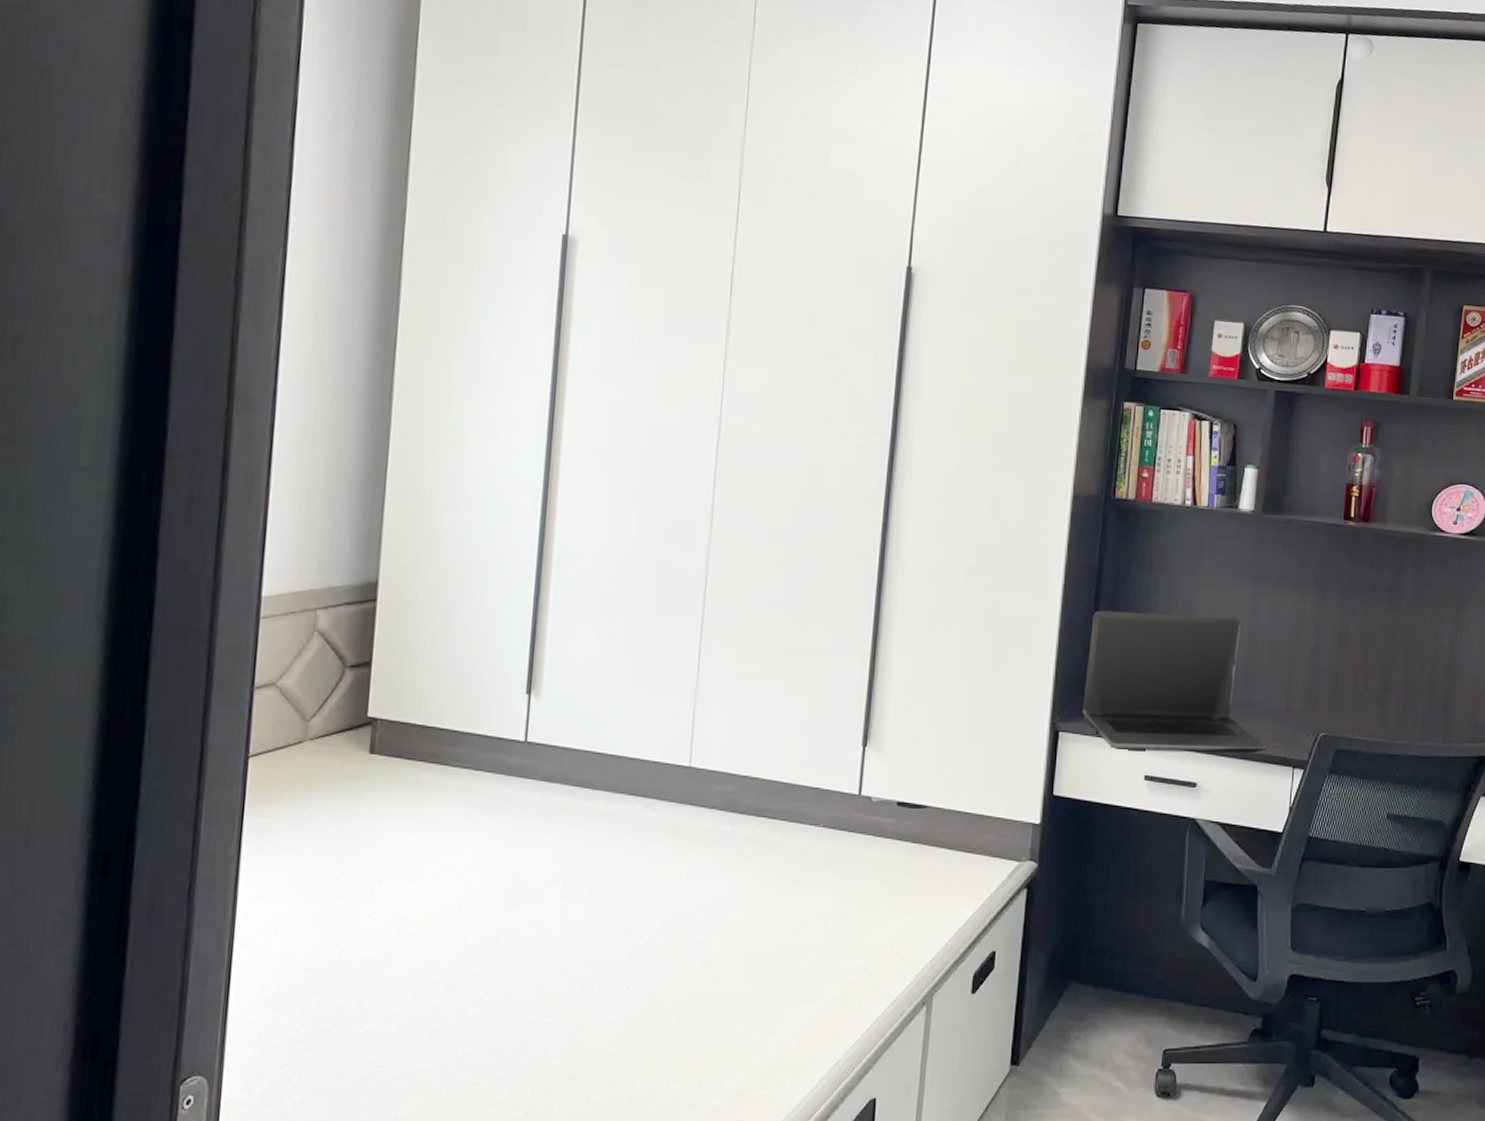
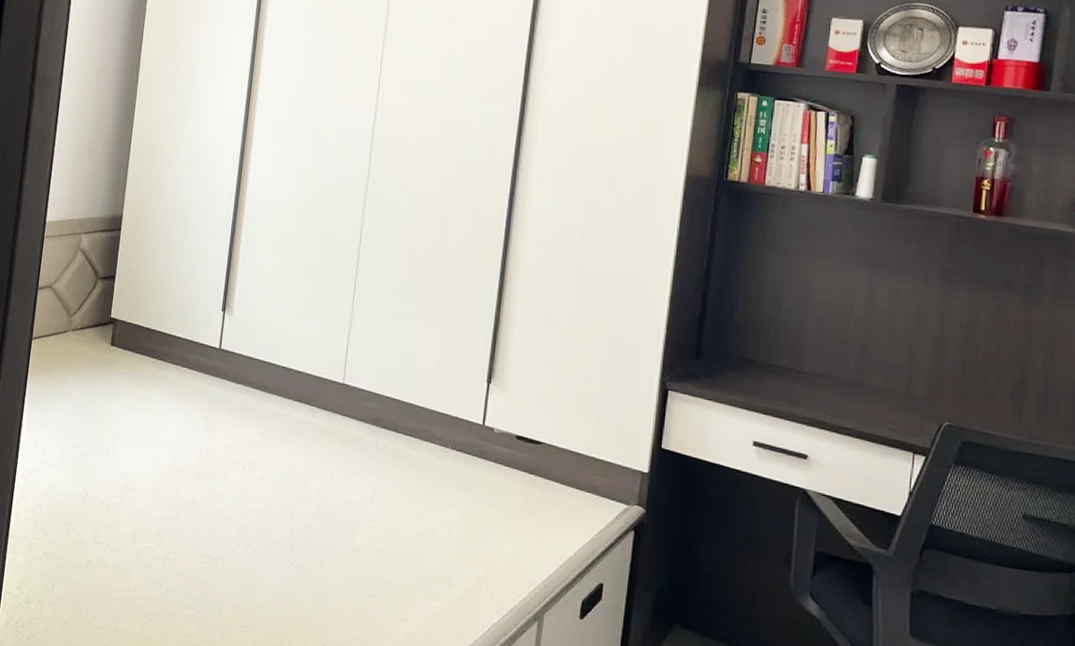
laptop computer: present [1082,610,1268,753] -> none [691,282,885,434]

